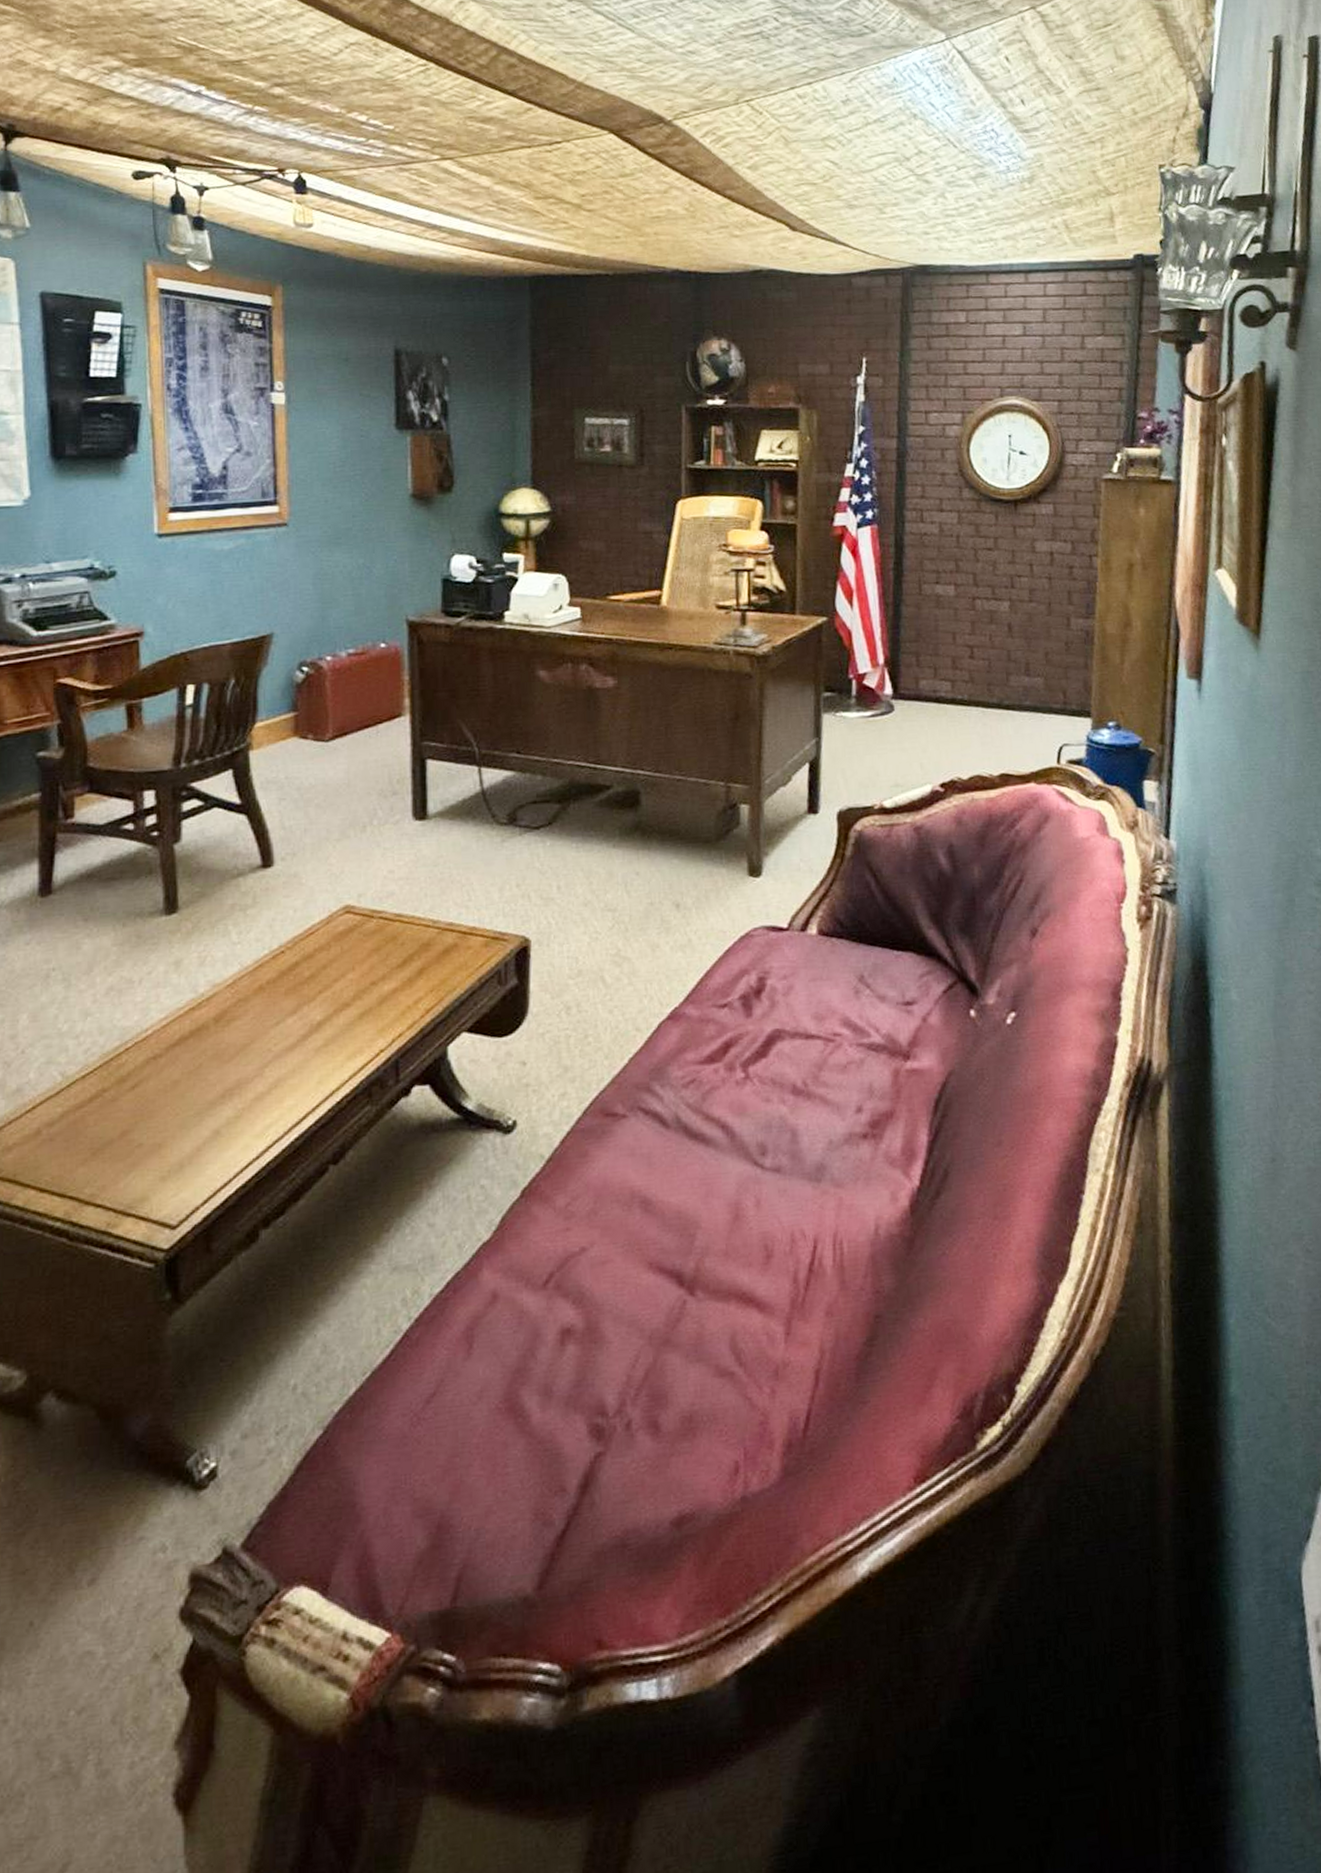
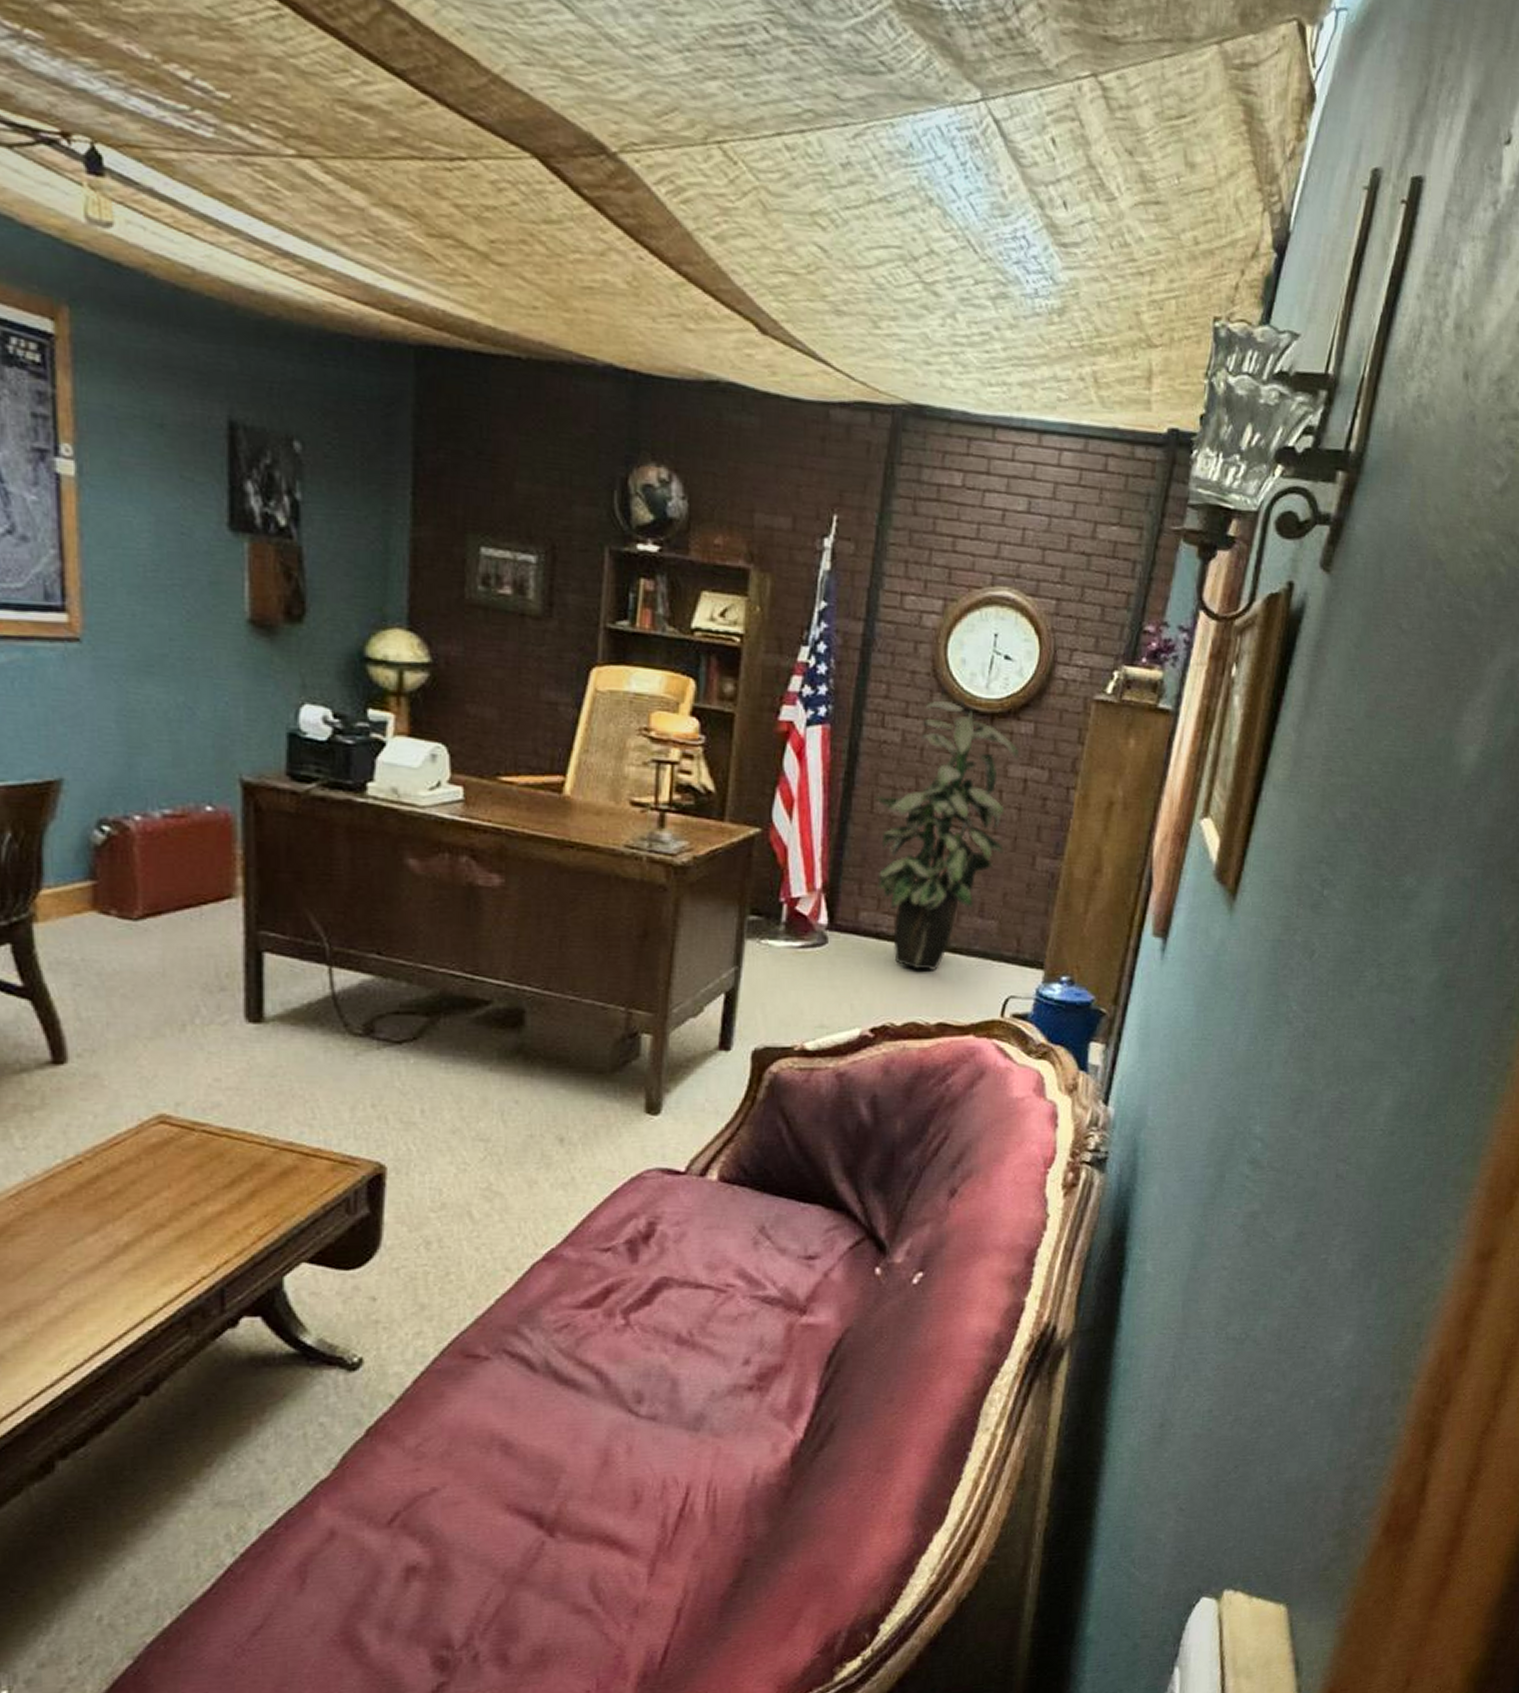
indoor plant: none [922,495,1043,728] -> present [875,701,1019,972]

